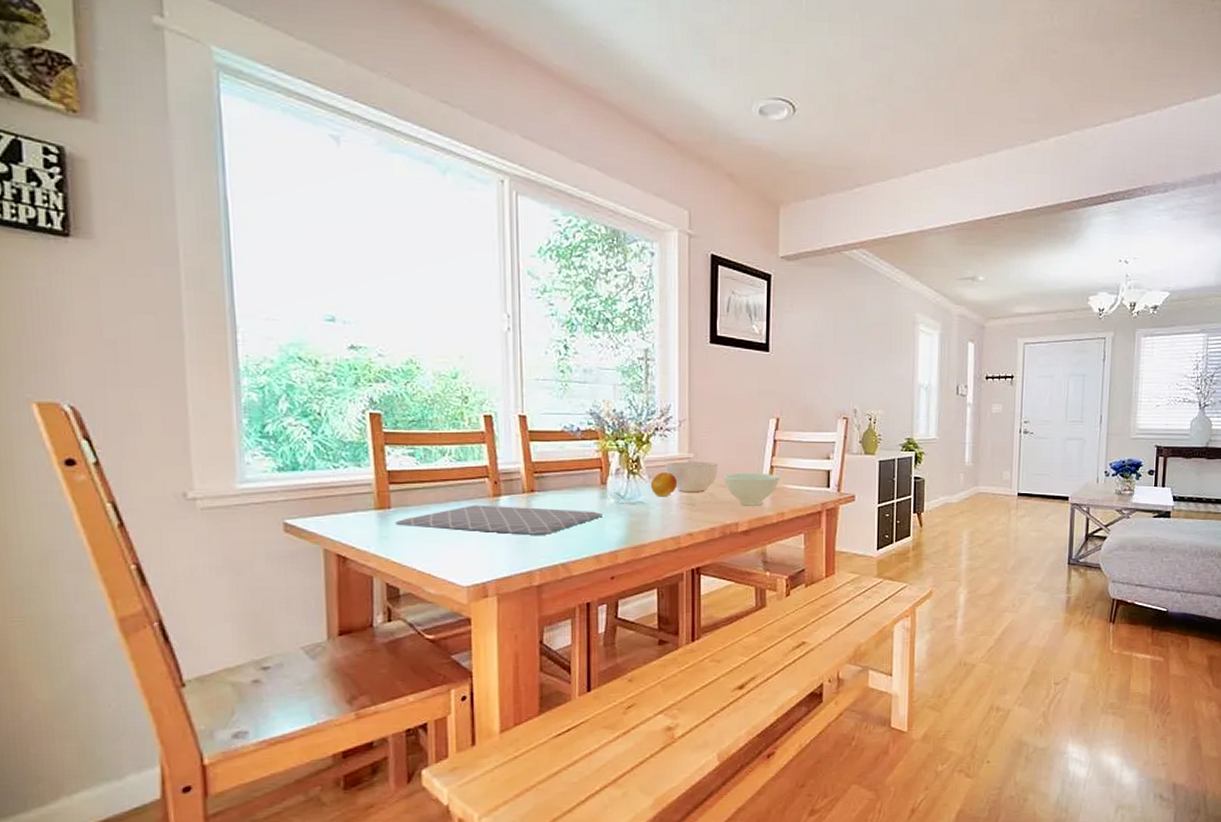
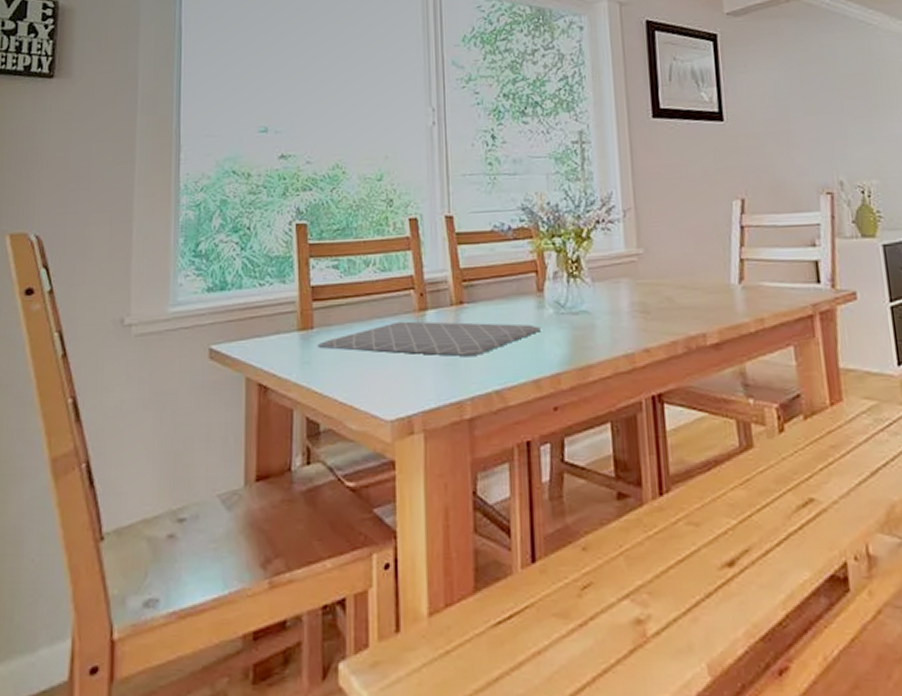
fruit: present [650,472,678,497] -> none [594,273,627,304]
bowl: present [665,461,719,493] -> none [610,258,675,298]
bowl: present [723,472,781,506] -> none [681,268,754,312]

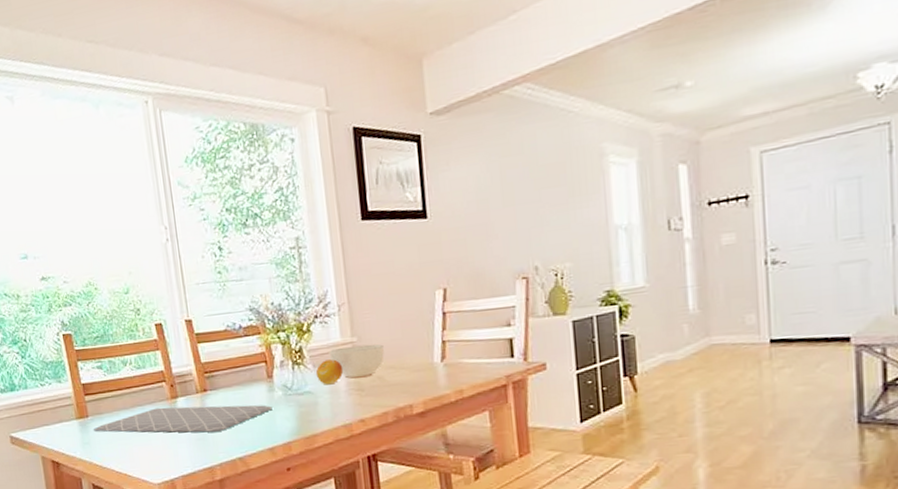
fruit: none [594,273,627,304] -> present [315,359,344,385]
bowl: none [610,258,675,298] -> present [329,344,385,379]

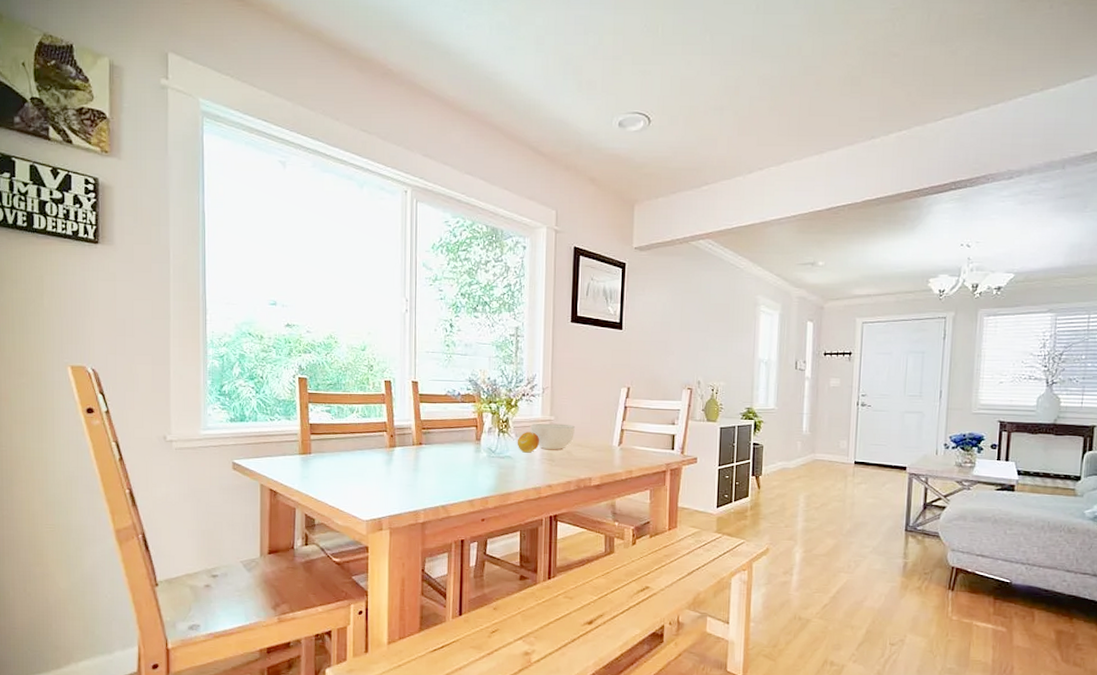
placemat: present [93,405,272,433] -> none [313,453,477,481]

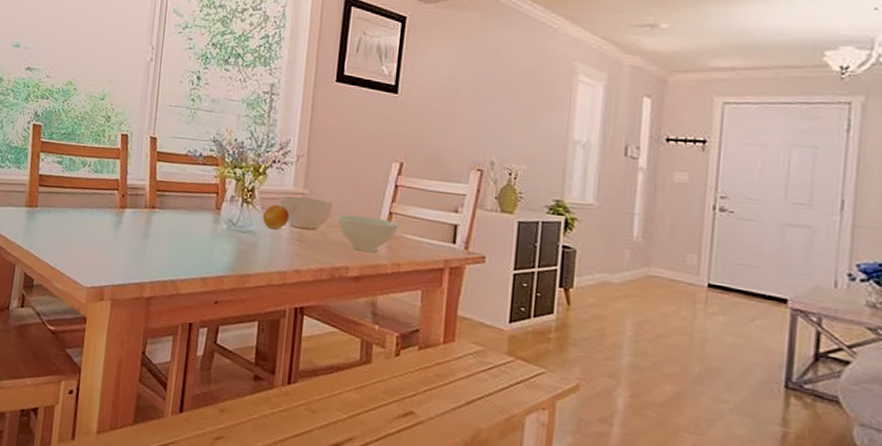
bowl: none [579,434,630,464] -> present [337,214,400,253]

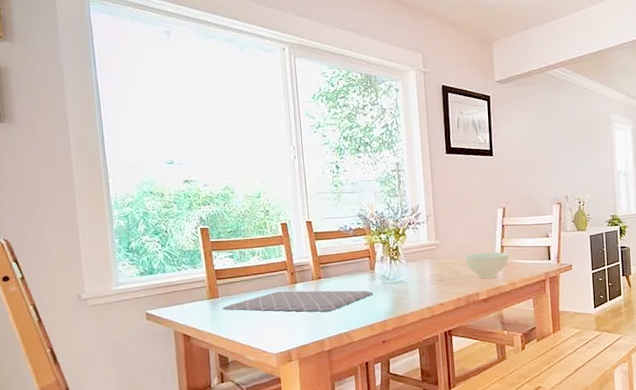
placemat: none [38,213,214,251] -> present [222,290,373,312]
fruit: present [262,205,290,230] -> none [408,257,429,276]
bowl: present [278,196,334,231] -> none [418,246,460,272]

